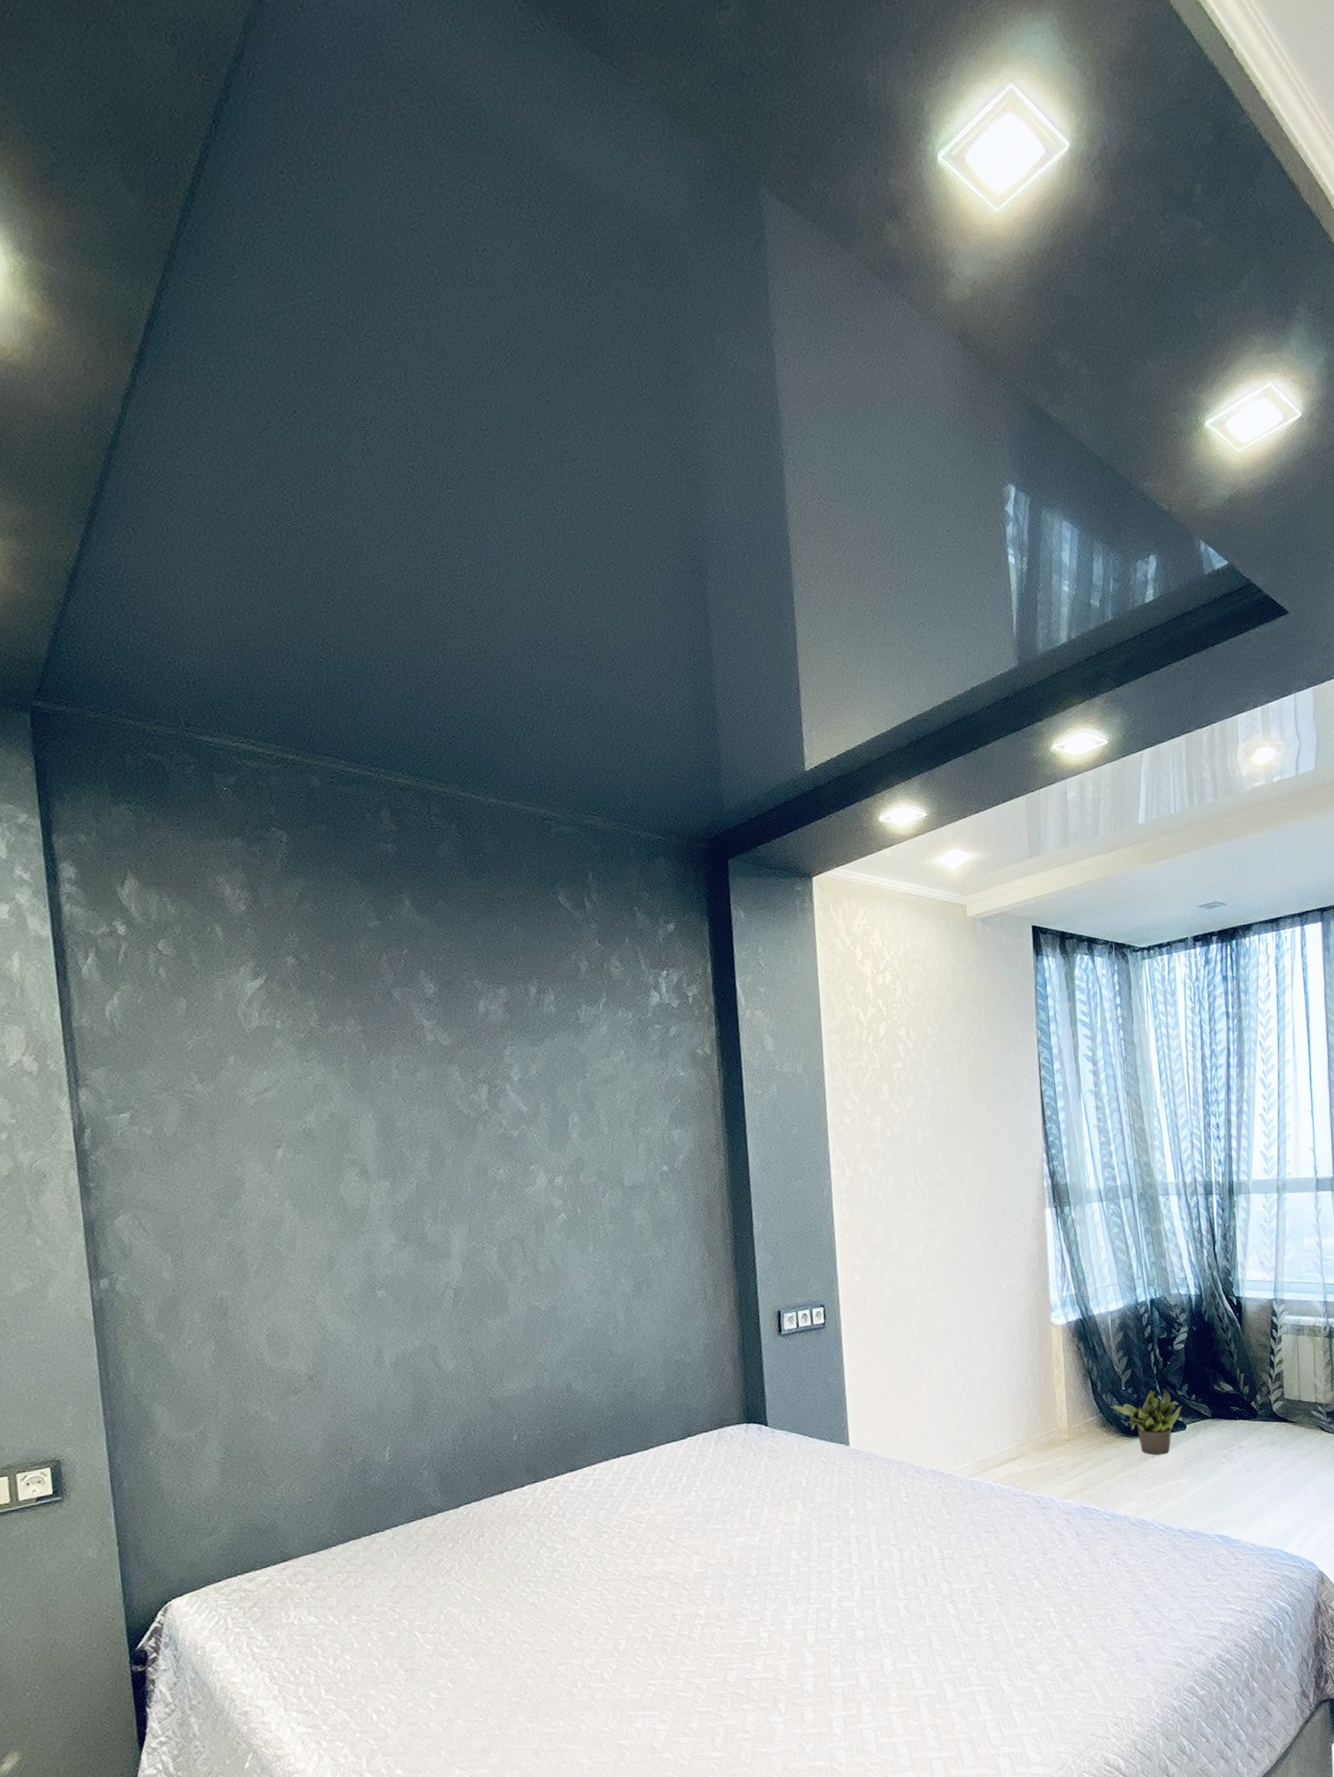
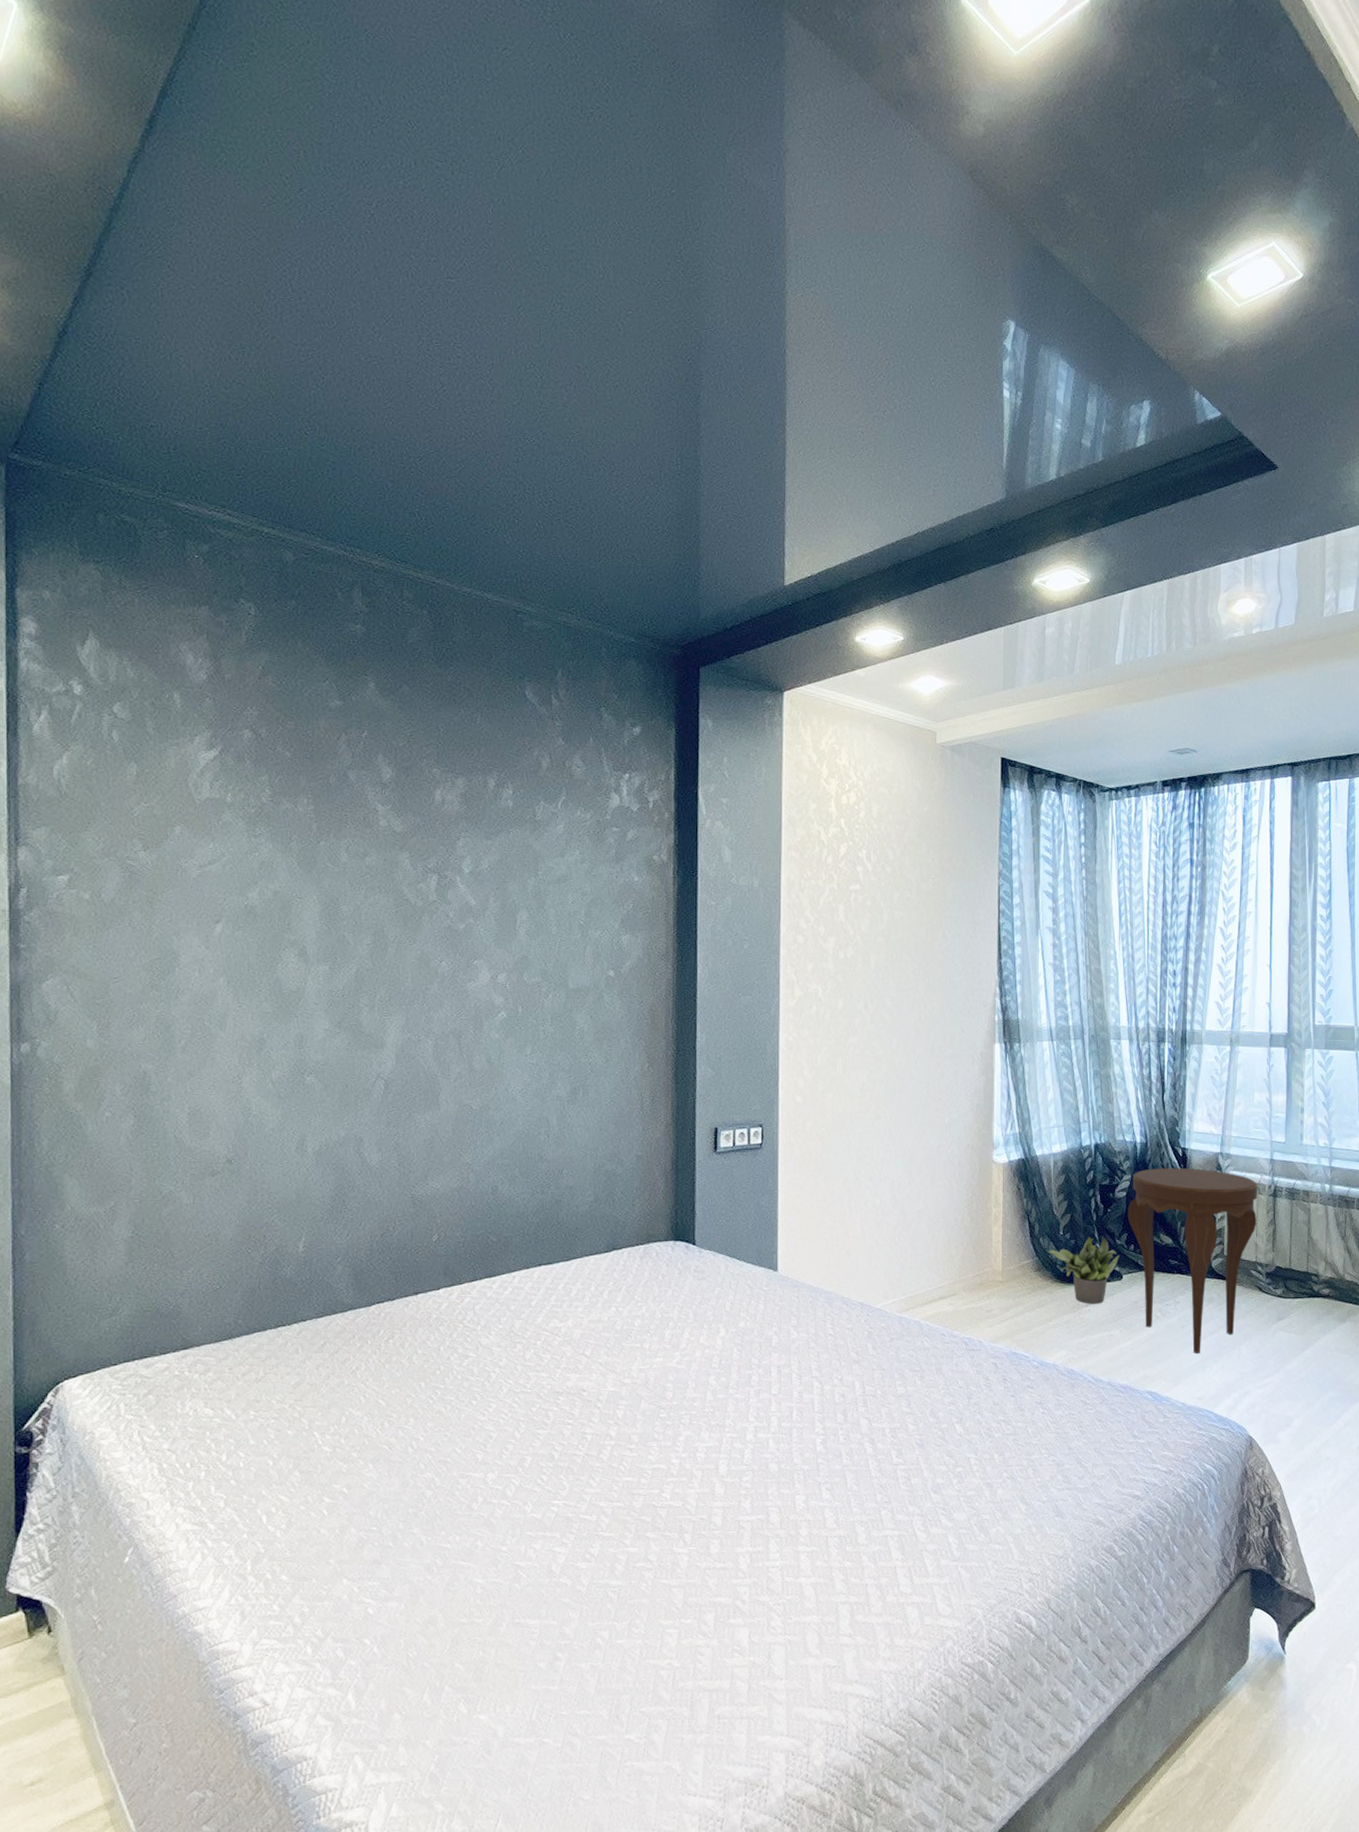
side table: none [1186,1316,1314,1495] -> present [1127,1168,1258,1353]

